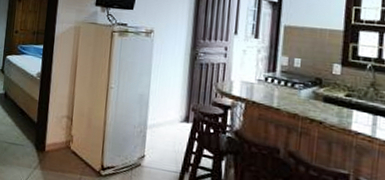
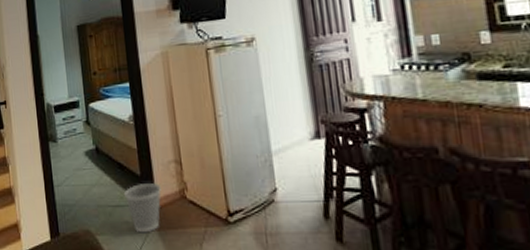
wastebasket: none [20,129,52,170] -> present [123,182,161,233]

